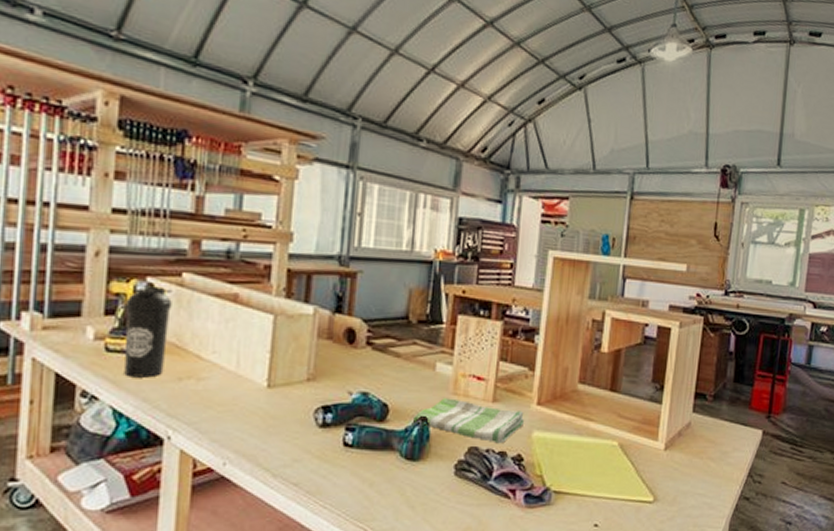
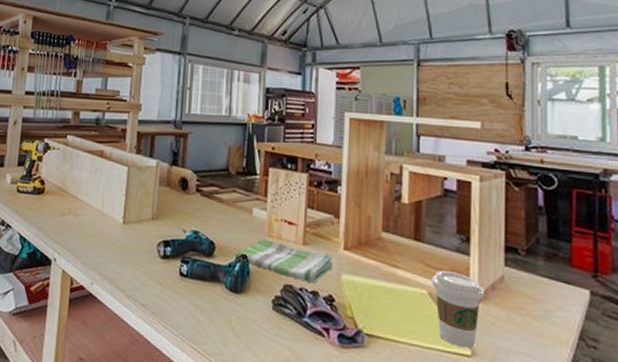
water bottle: present [124,287,172,378] -> none [28,146,60,213]
coffee cup: none [623,420,672,495] -> present [431,270,485,349]

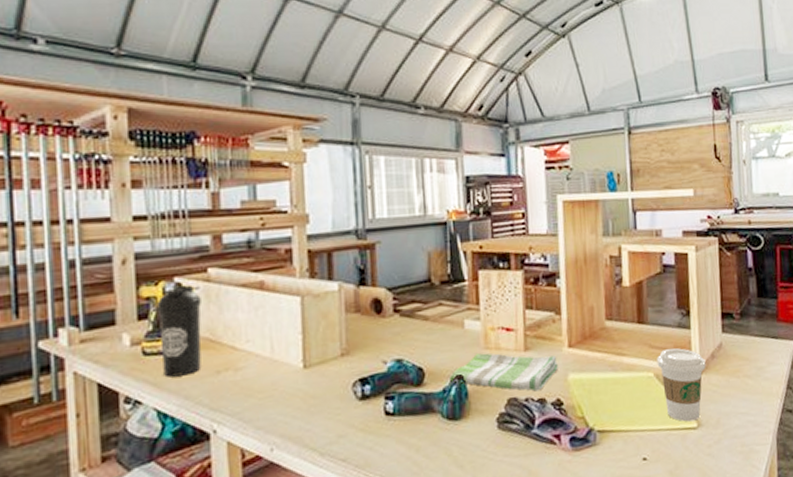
water bottle: none [28,146,60,213] -> present [156,286,202,378]

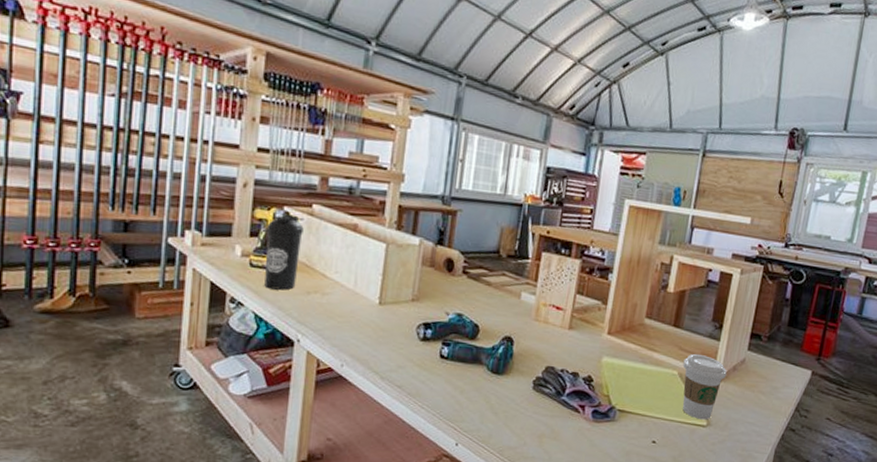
dish towel: present [450,353,558,391] -> none [500,323,596,366]

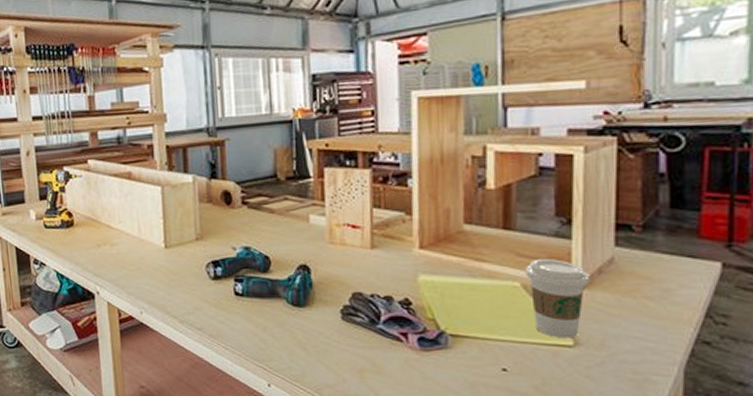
water bottle: present [264,215,304,290] -> none [52,174,86,247]

